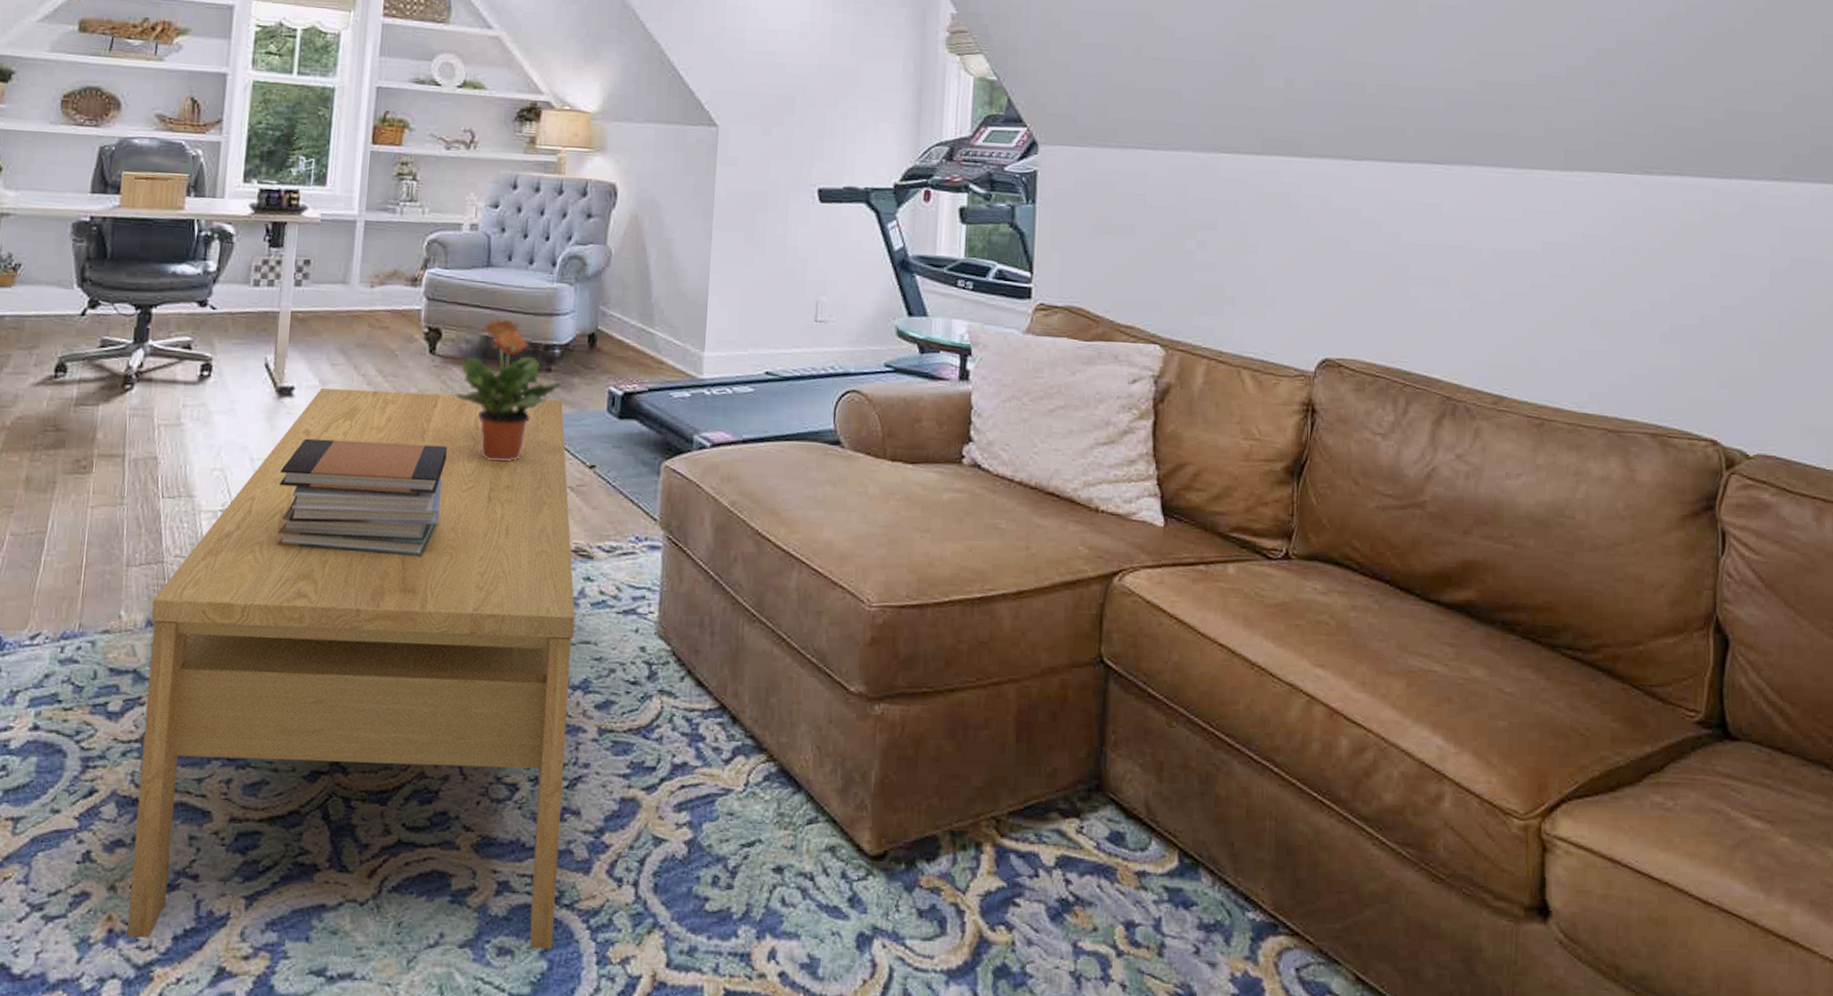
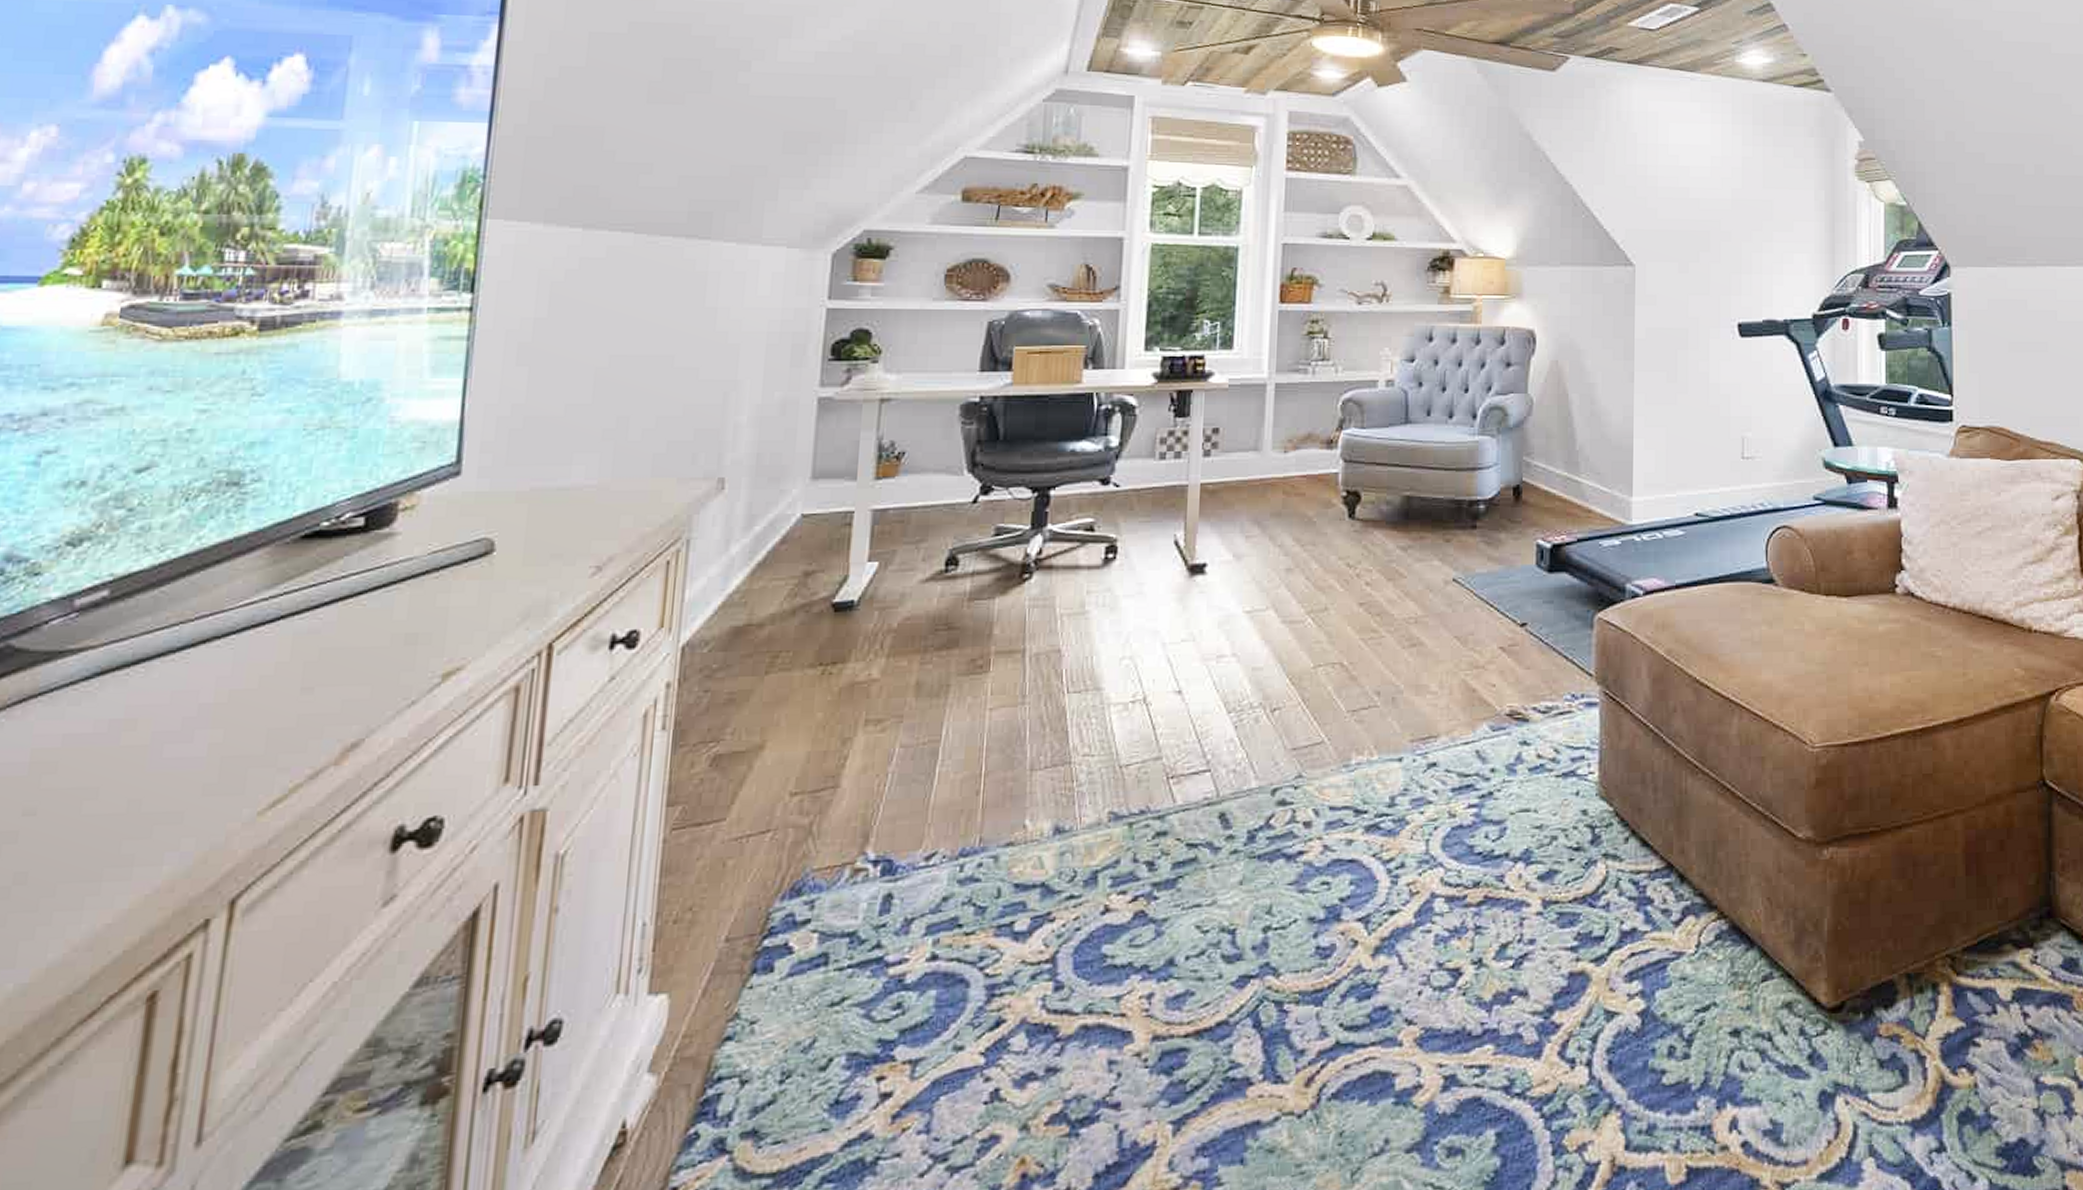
coffee table: present [127,387,576,949] -> none [1042,557,1513,1180]
book stack: present [276,438,447,557] -> none [1193,614,1371,735]
potted plant: present [455,319,563,461] -> none [1377,476,1489,627]

